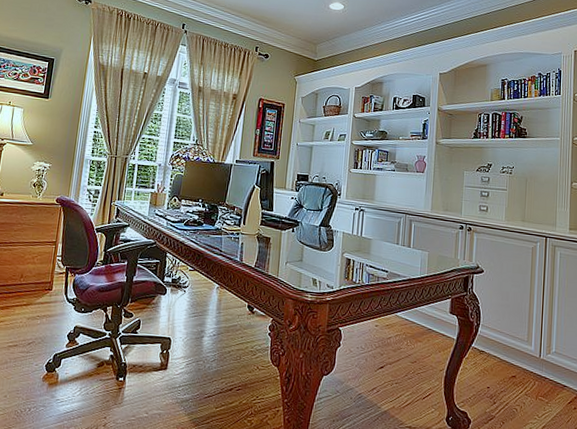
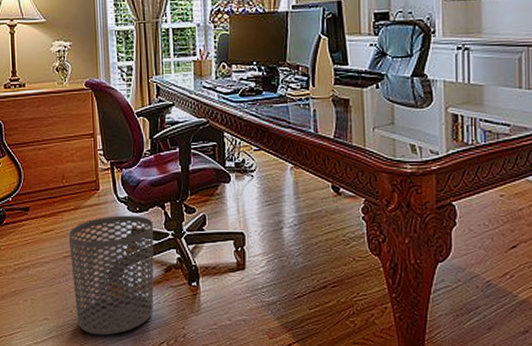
waste bin: none [9,314,95,421] -> present [68,215,154,336]

